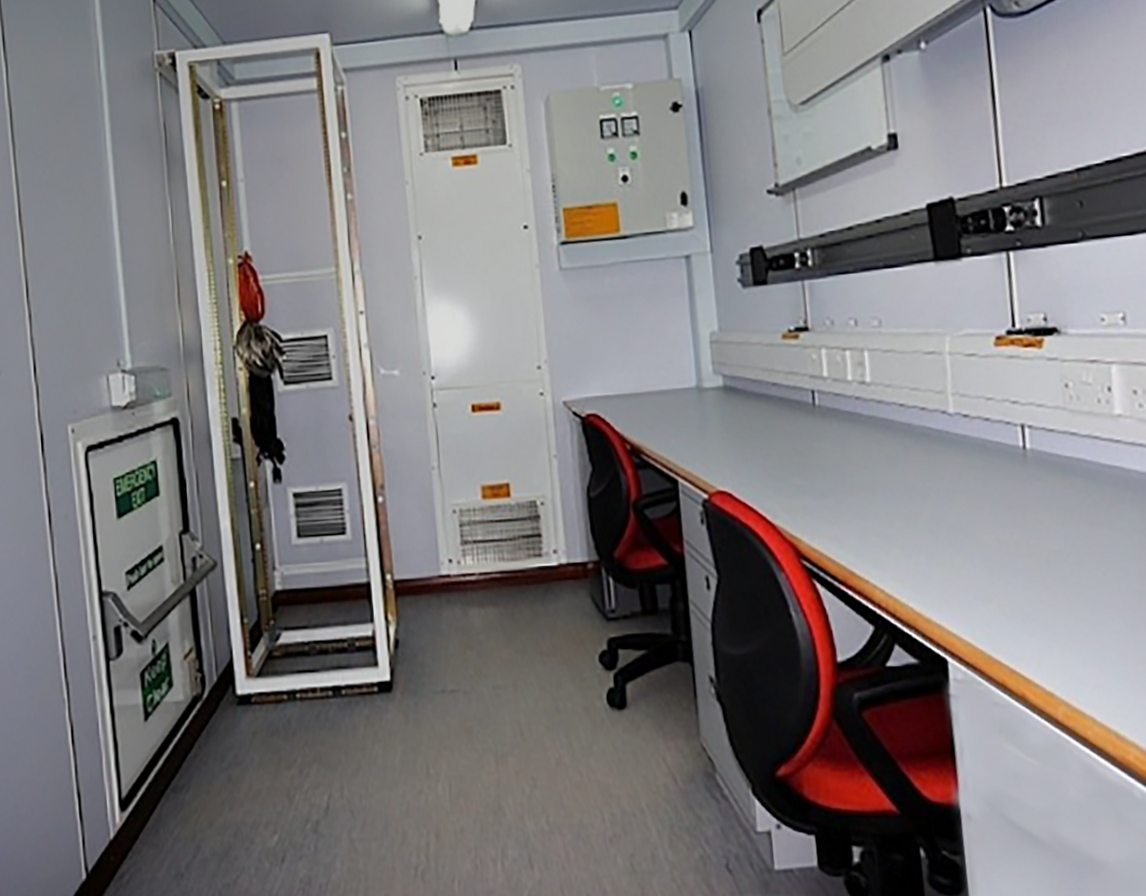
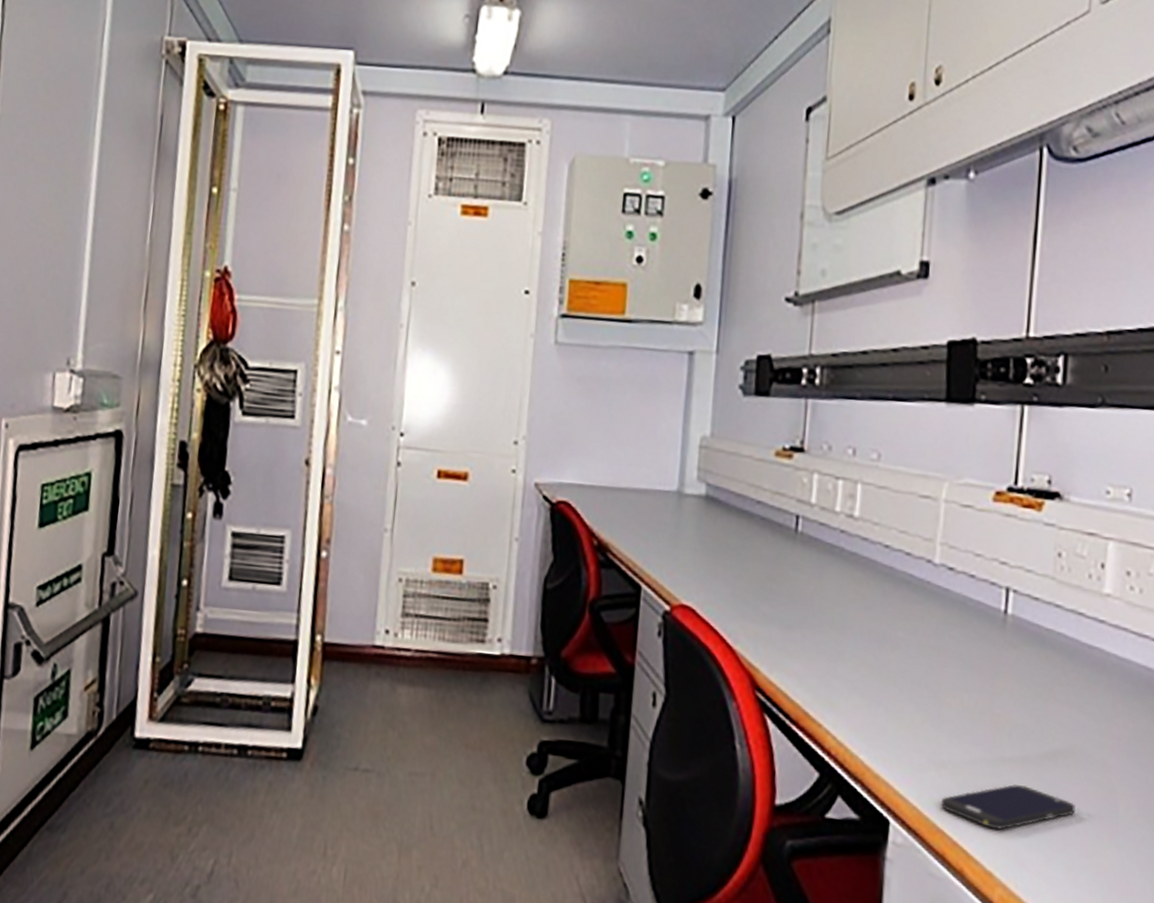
smartphone: none [992,607,1122,652] -> present [940,784,1076,830]

